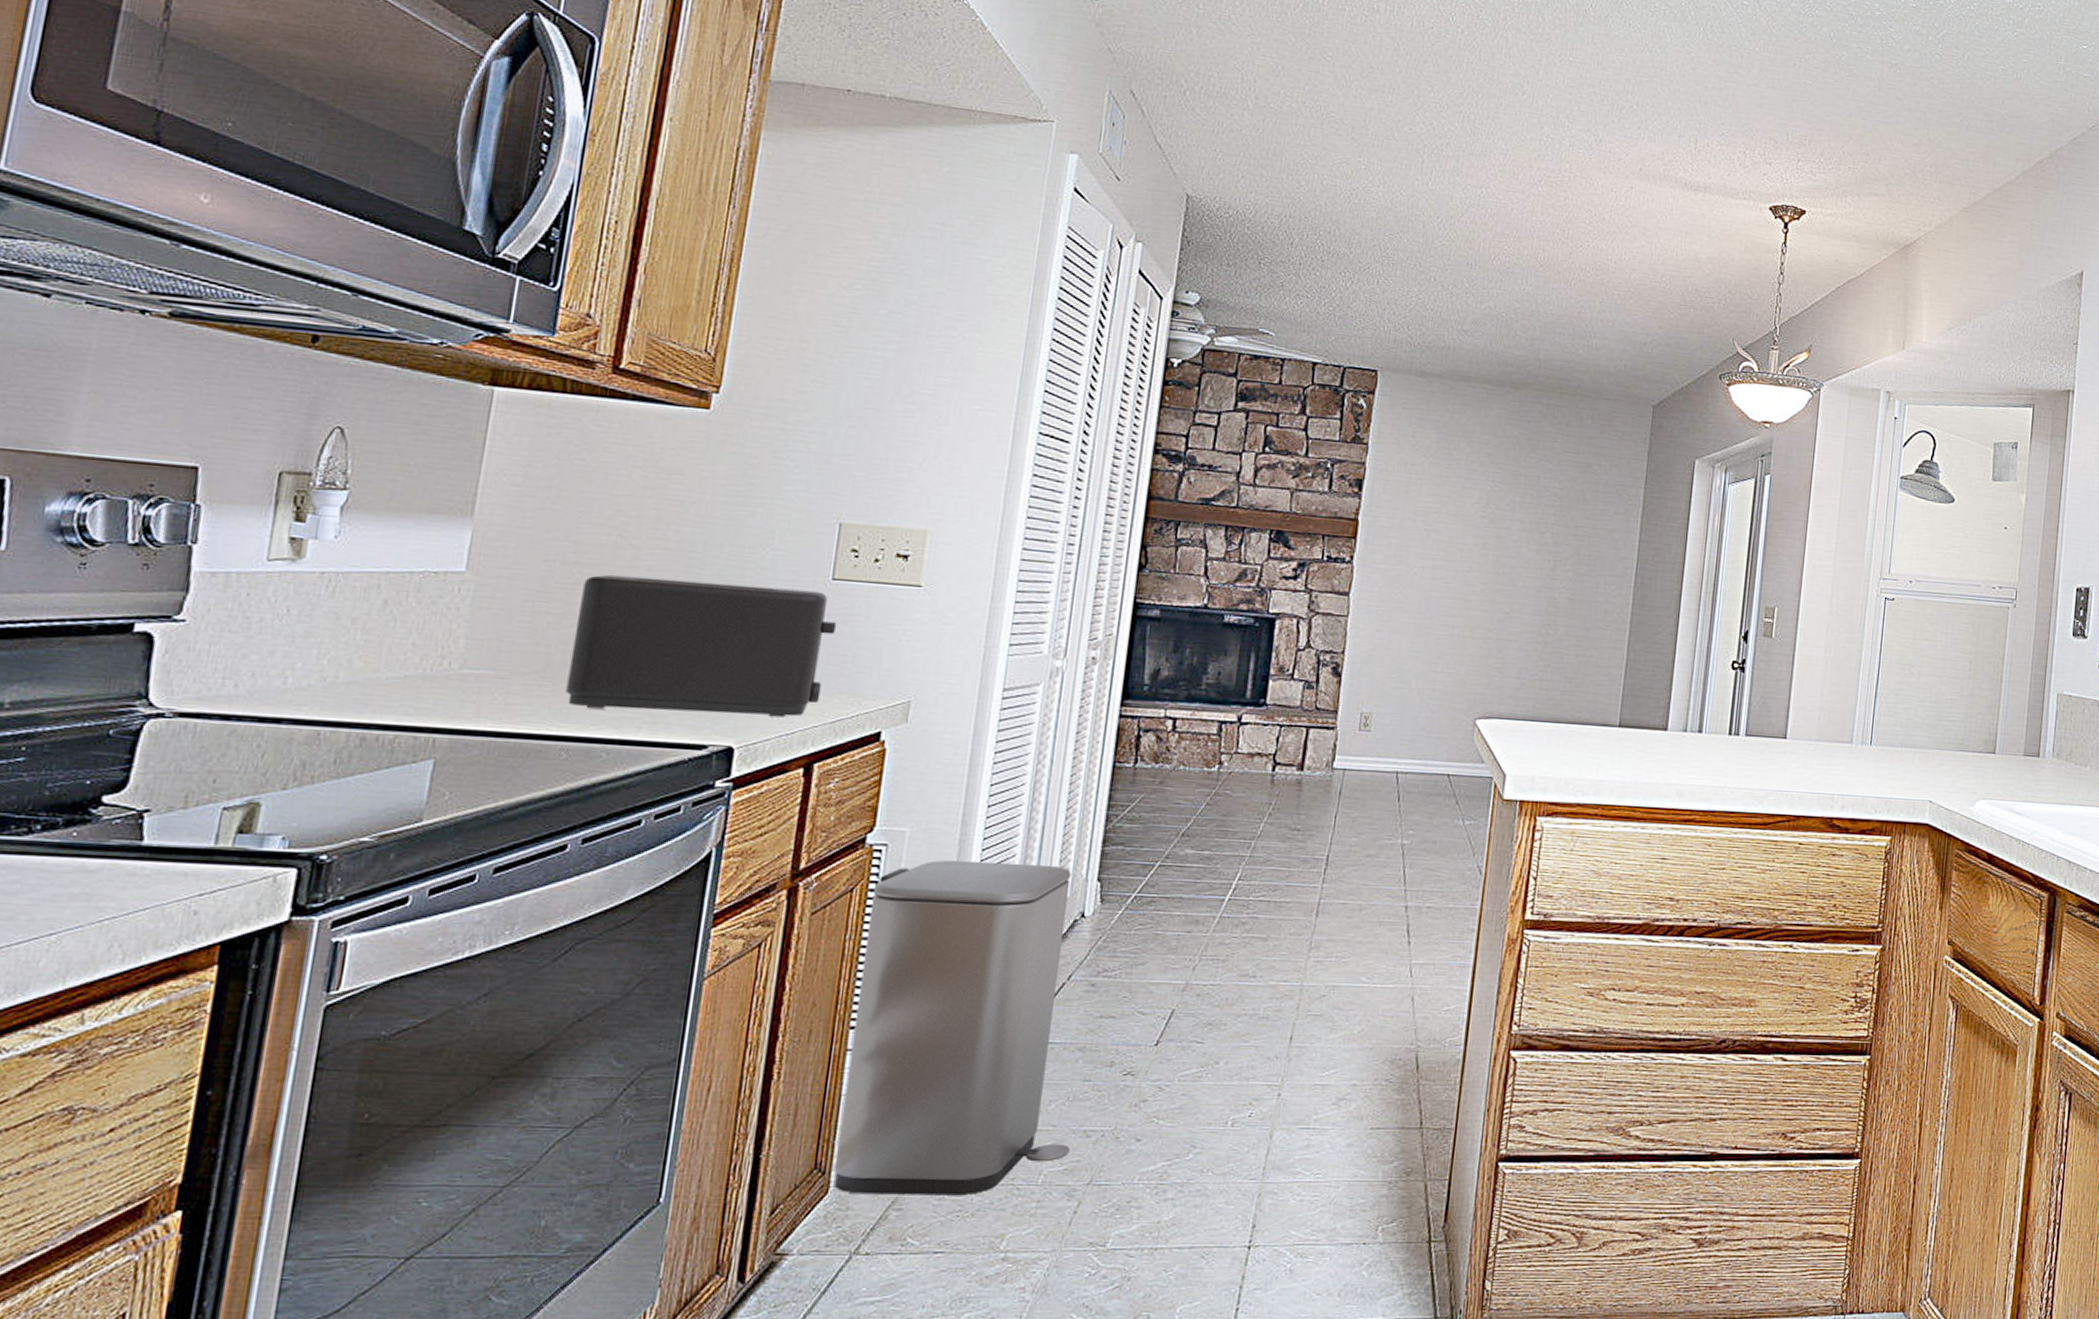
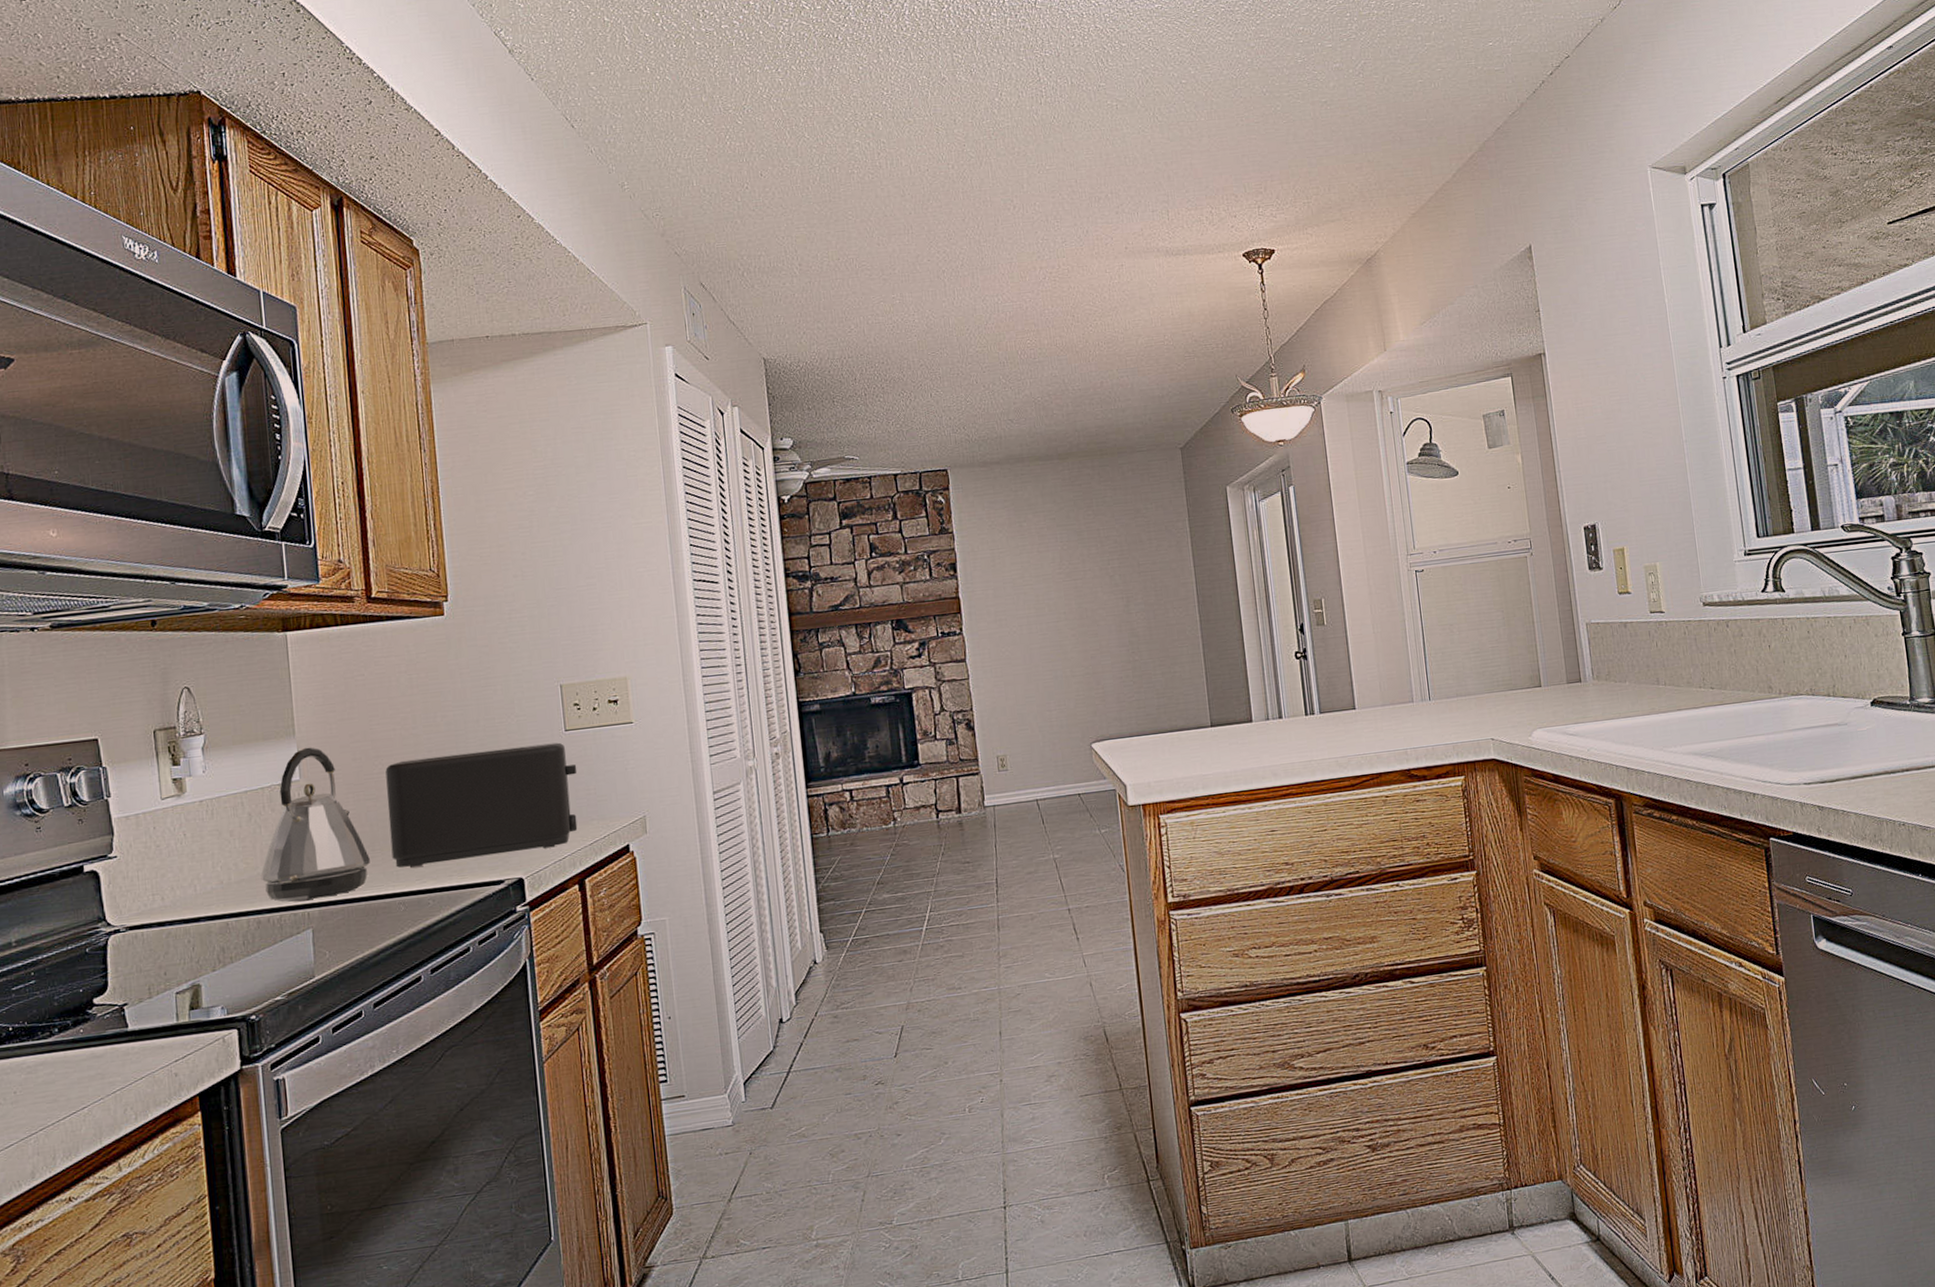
kettle: none [379,533,536,724] -> present [260,747,370,902]
pedal bin: present [834,859,1072,1194] -> none [651,926,848,1212]

